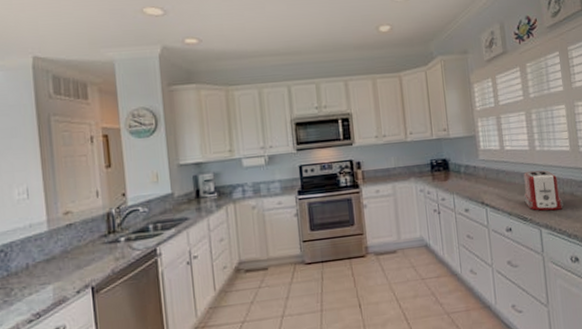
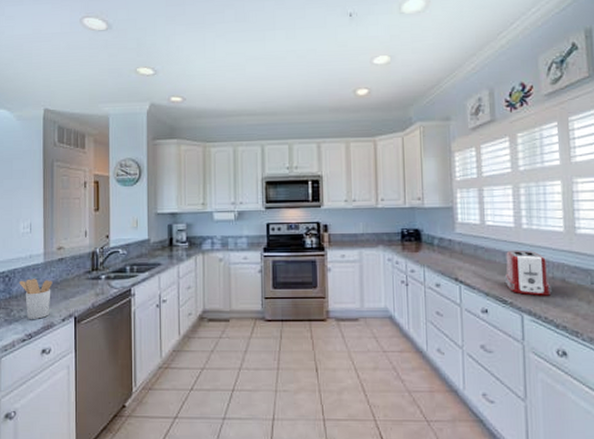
utensil holder: none [18,249,61,297] -> present [19,278,53,319]

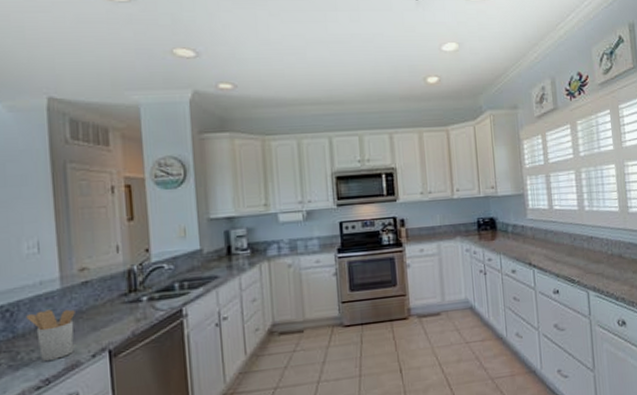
toaster: present [504,250,552,296] -> none [571,231,612,273]

